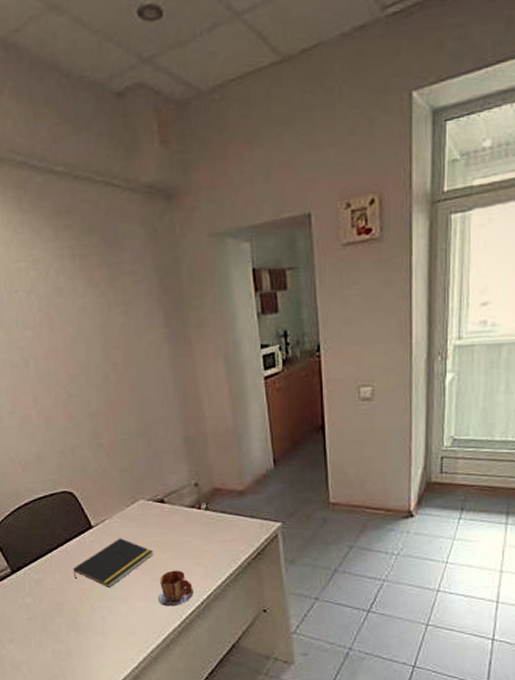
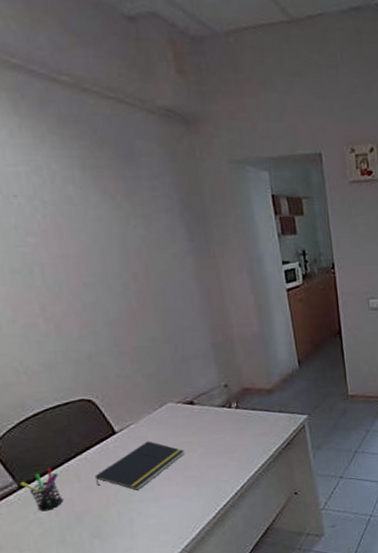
pen holder: none [12,556,46,598] -> present [19,467,63,512]
mug: present [157,570,195,607] -> none [190,466,228,502]

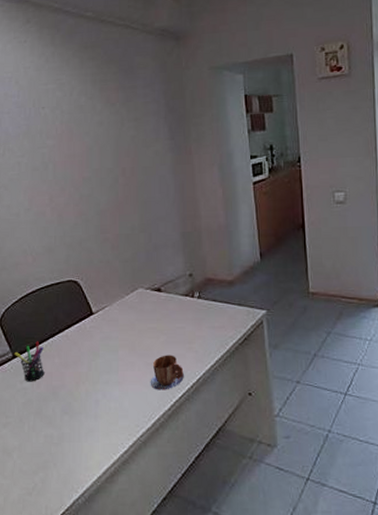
notepad: present [94,441,185,491] -> none [71,324,148,372]
mug: none [190,466,228,502] -> present [150,355,185,390]

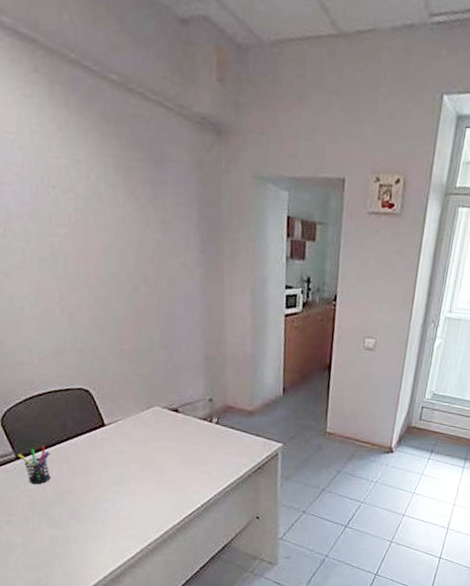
mug: present [150,355,185,390] -> none [161,473,196,506]

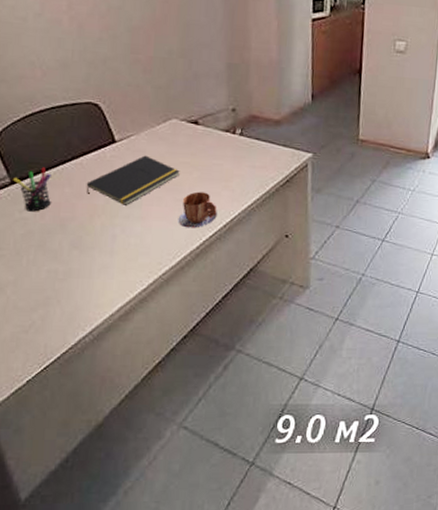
notepad: none [80,439,162,483] -> present [86,155,180,205]
mug: none [161,473,196,506] -> present [178,191,218,228]

